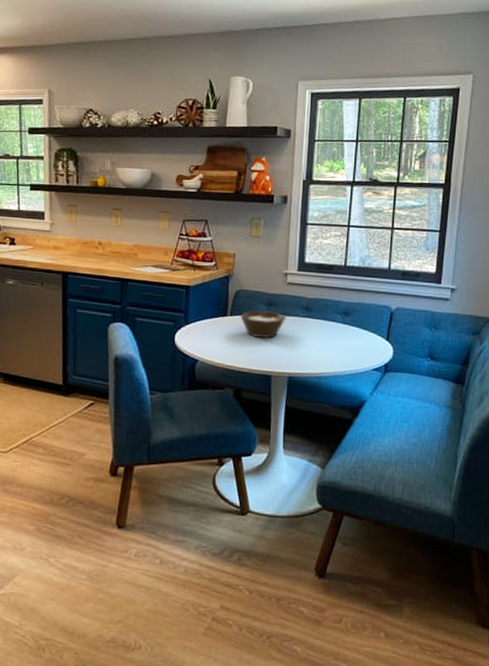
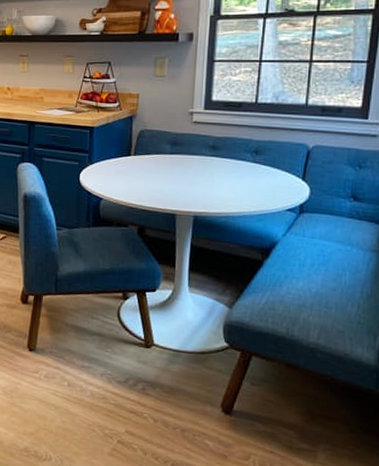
bowl: present [240,310,287,339] -> none [144,149,192,178]

